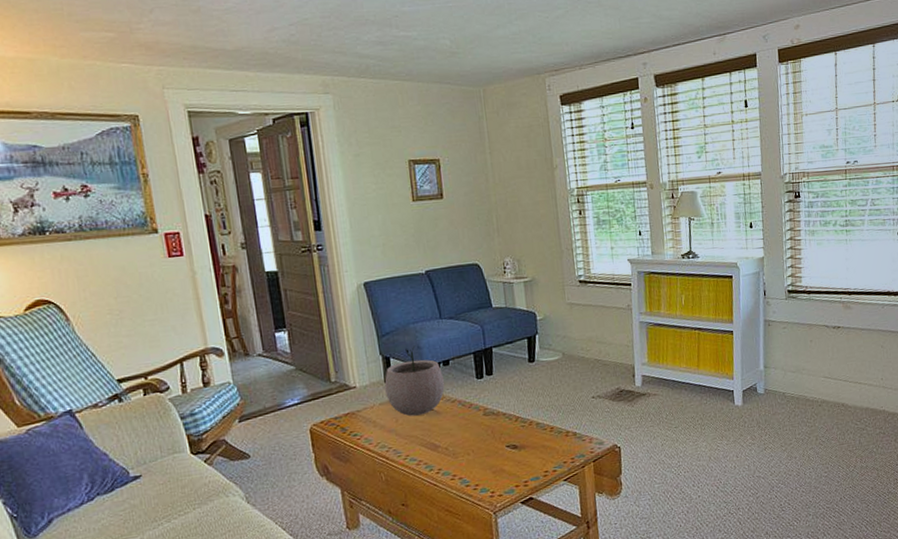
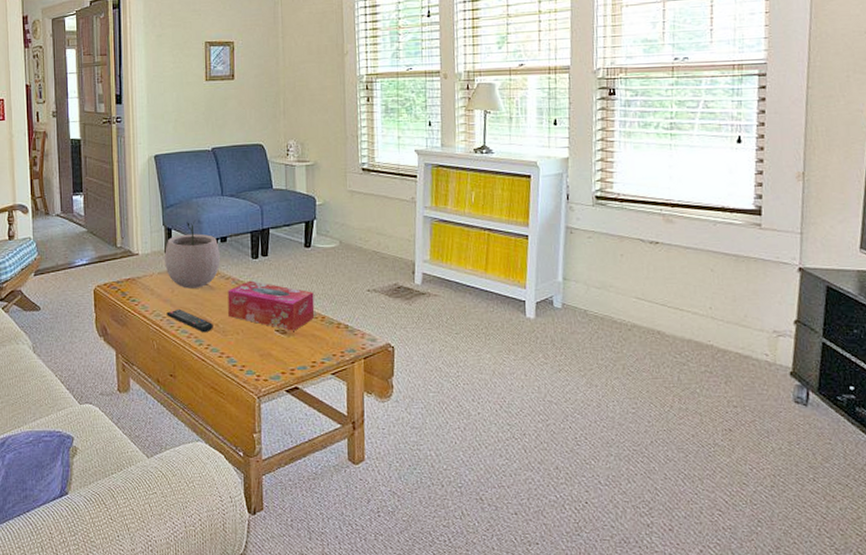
remote control: none [392,437,443,458] -> present [166,308,213,333]
tissue box: none [454,400,544,445] -> present [227,280,315,331]

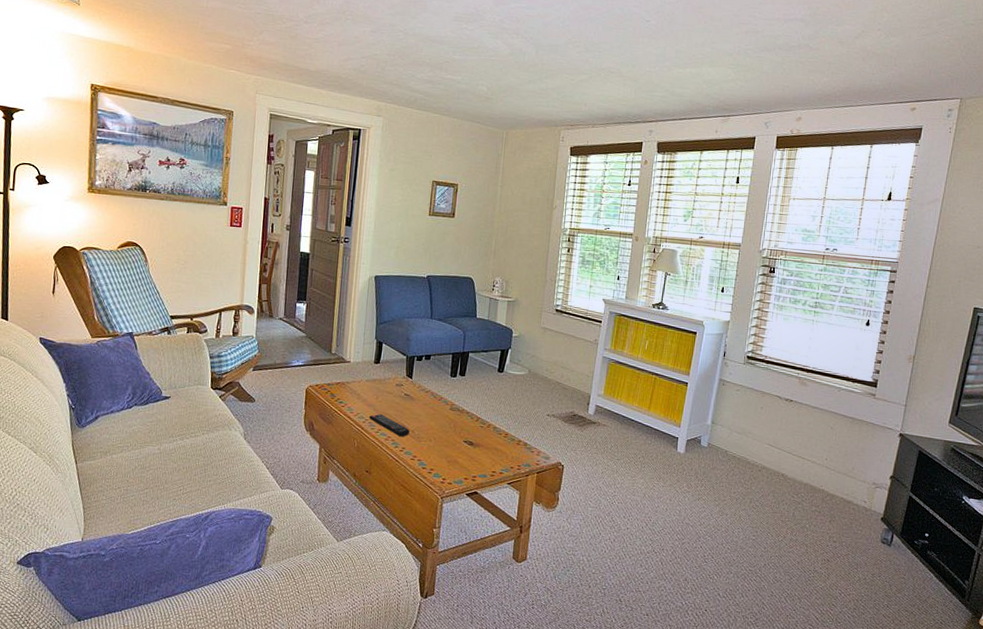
plant pot: present [165,219,220,289] -> none [373,337,423,398]
tissue box: present [227,280,315,331] -> none [424,395,501,443]

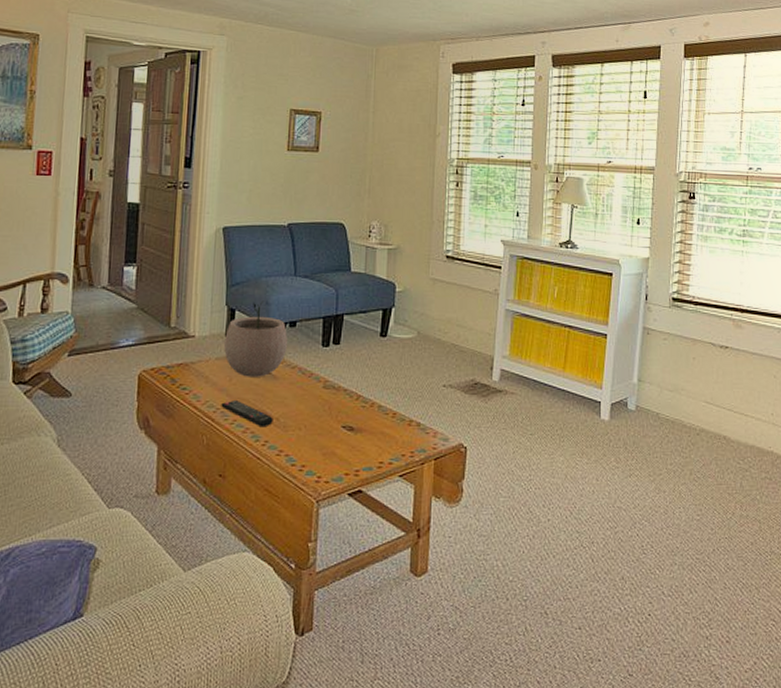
plant pot: none [373,337,423,398] -> present [224,300,287,377]

